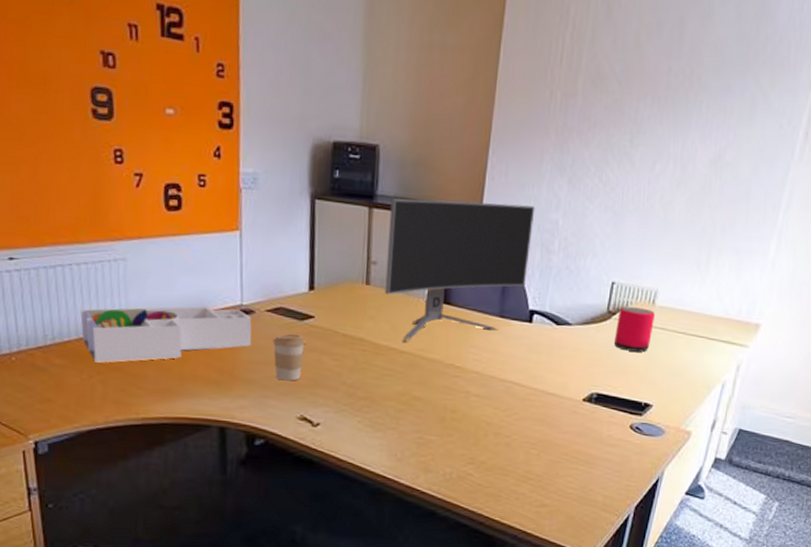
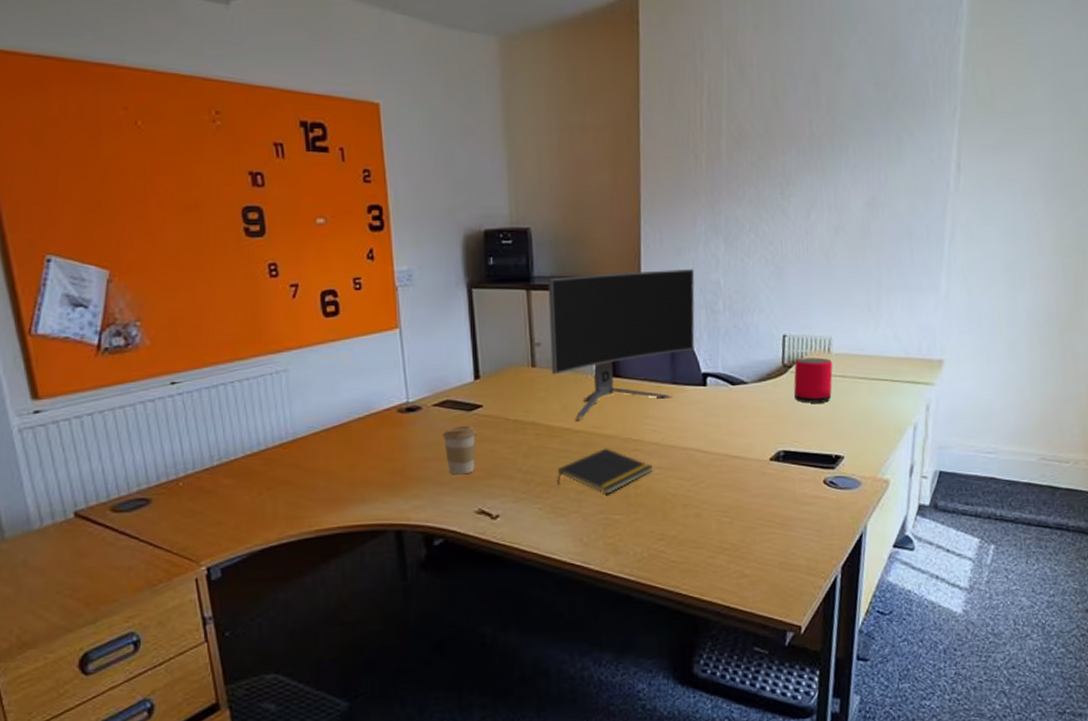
desk organizer: present [80,306,252,363] -> none [246,407,420,478]
notepad: none [379,371,471,415] -> present [557,448,653,494]

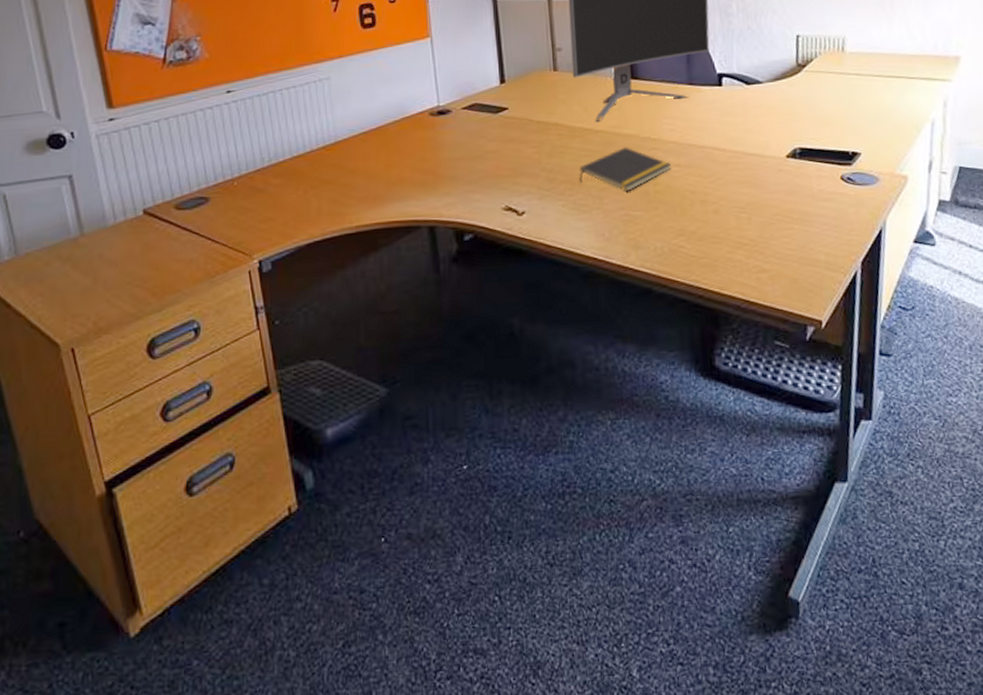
coffee cup: present [442,425,477,475] -> none [471,127,503,174]
speaker: present [793,357,833,403] -> none [808,56,848,101]

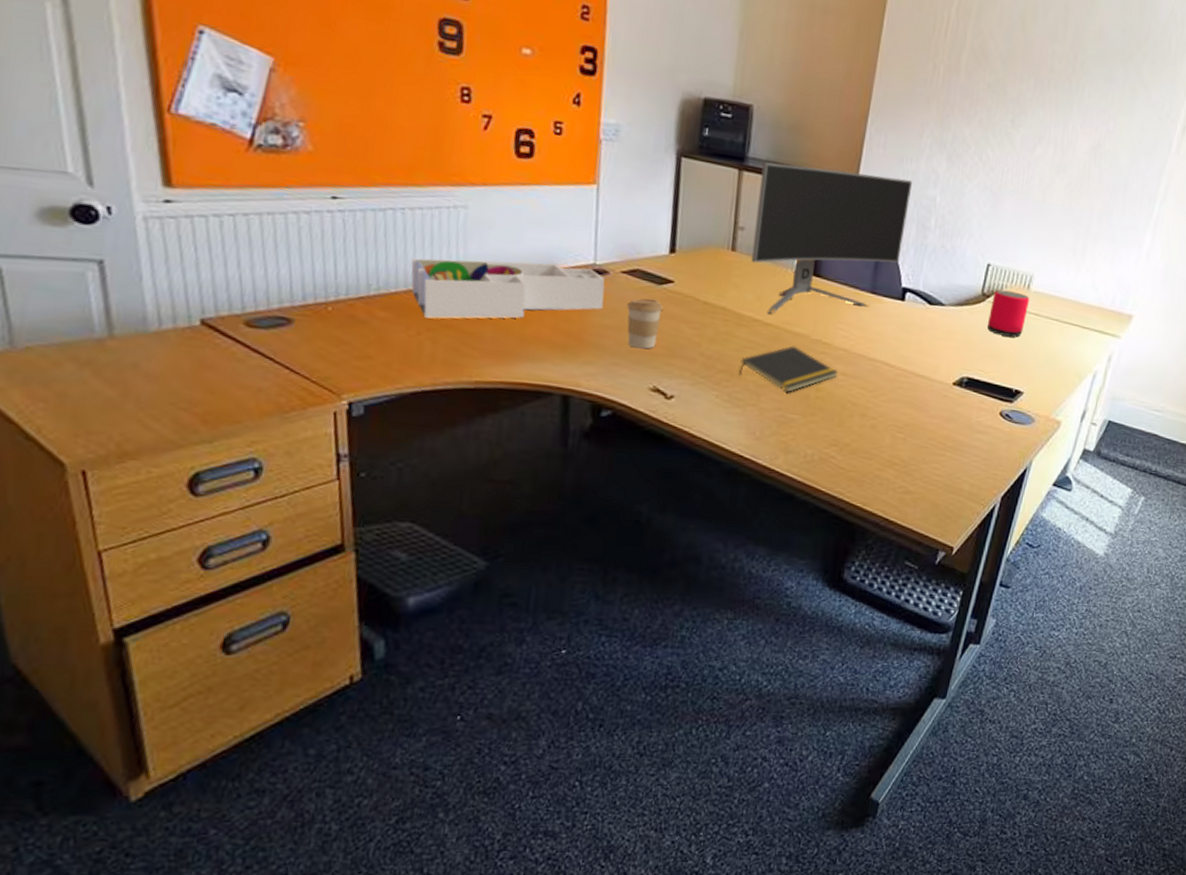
desk organizer: none [293,111,451,178] -> present [411,258,605,319]
coffee cup: none [471,127,503,174] -> present [626,298,663,349]
speaker: none [808,56,848,101] -> present [987,289,1030,338]

